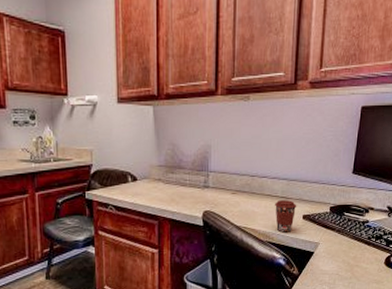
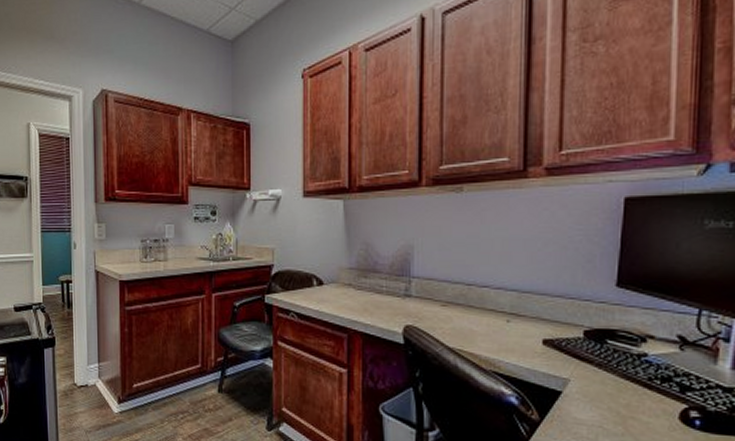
coffee cup: present [275,200,297,233] -> none [501,318,534,361]

